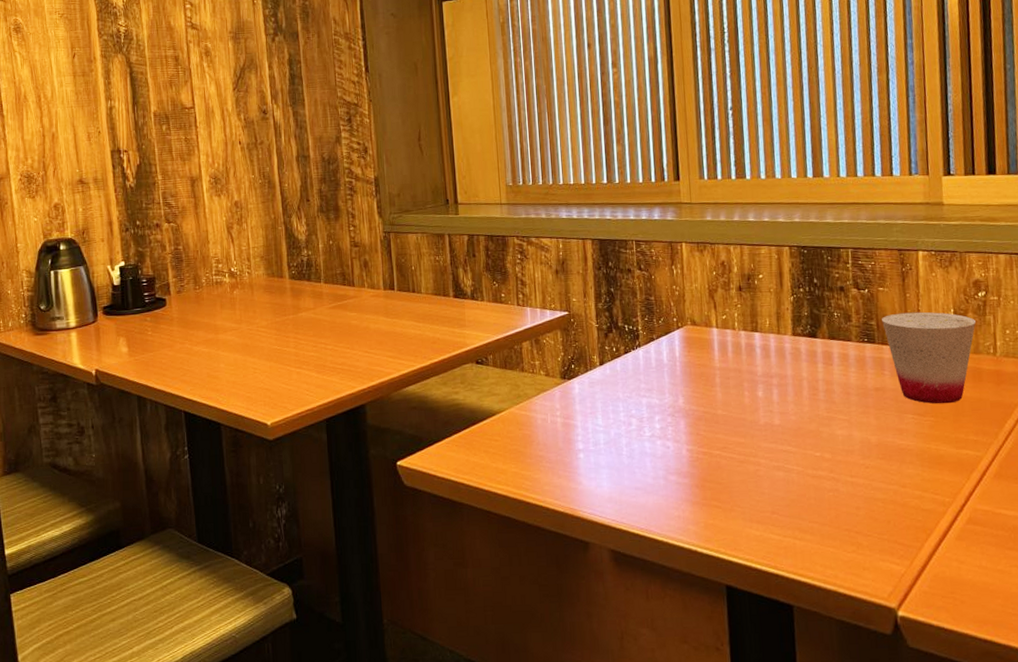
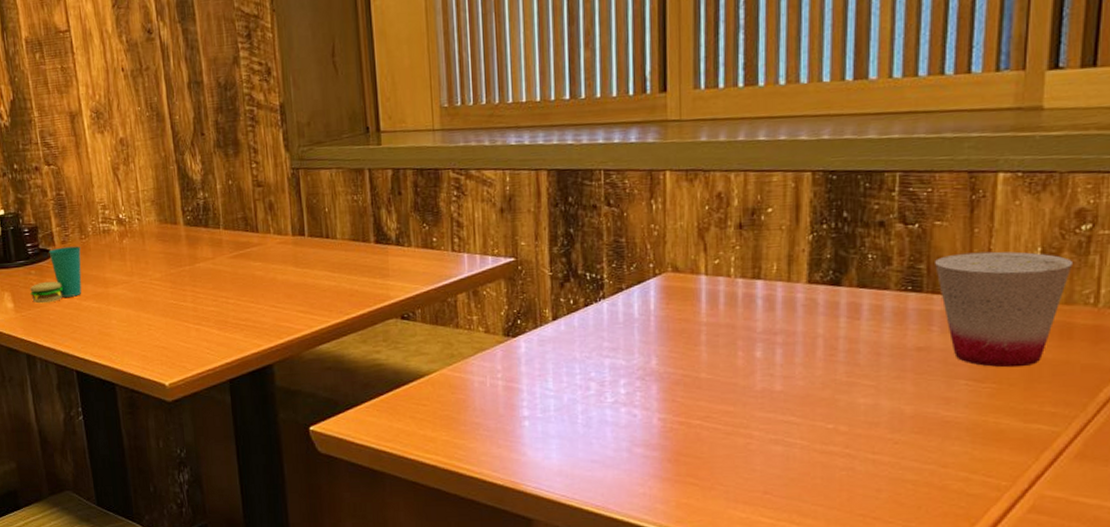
cup: none [144,295,194,348] -> present [29,246,82,304]

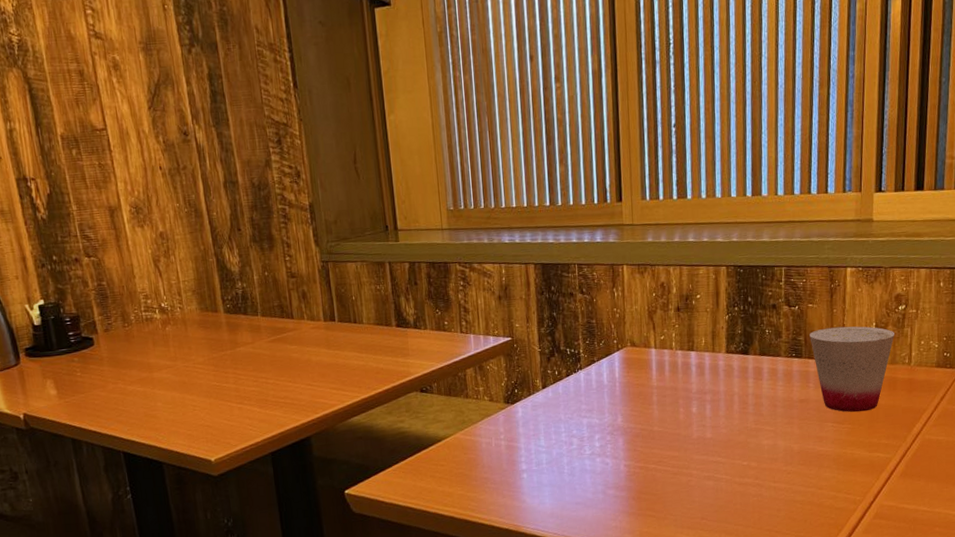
cup: present [29,246,82,304] -> none [73,333,127,390]

